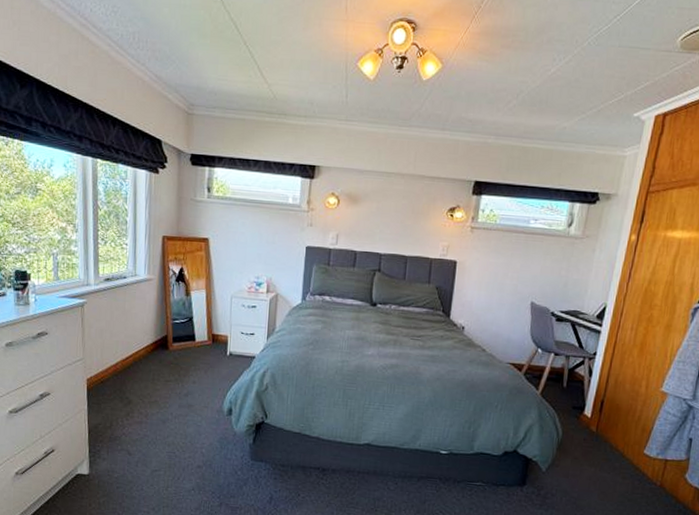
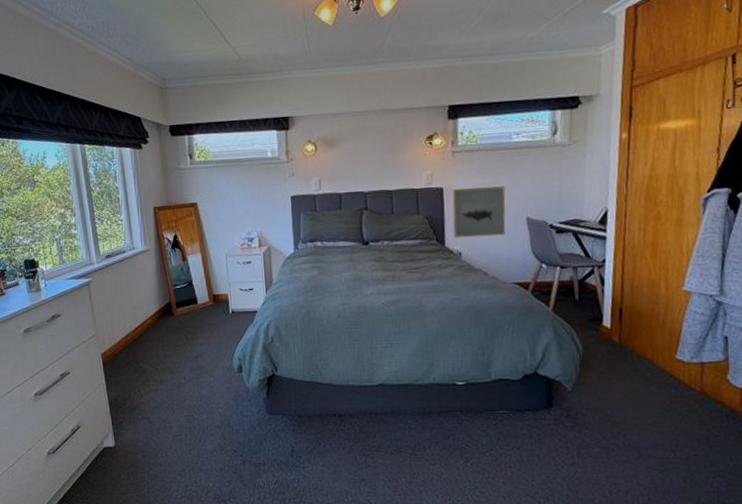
wall art: none [459,263,516,316] -> present [452,186,506,238]

